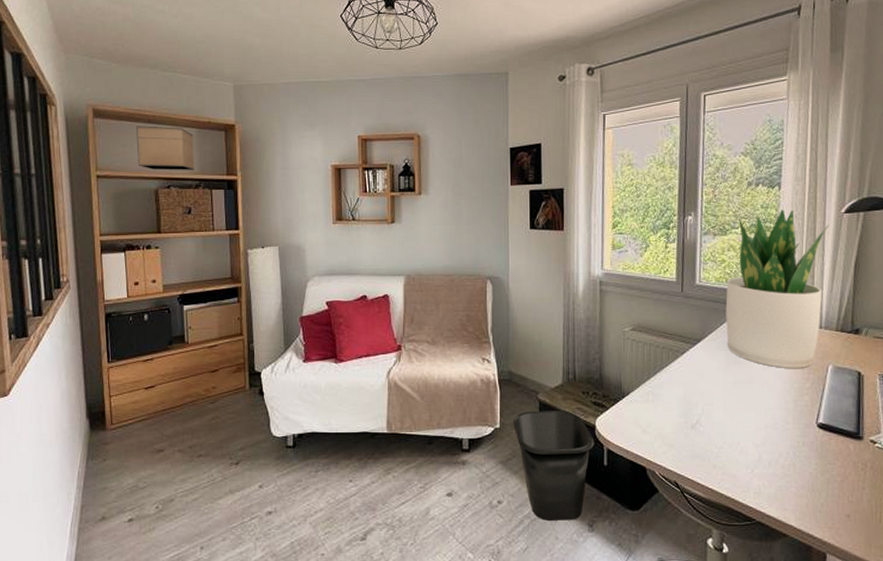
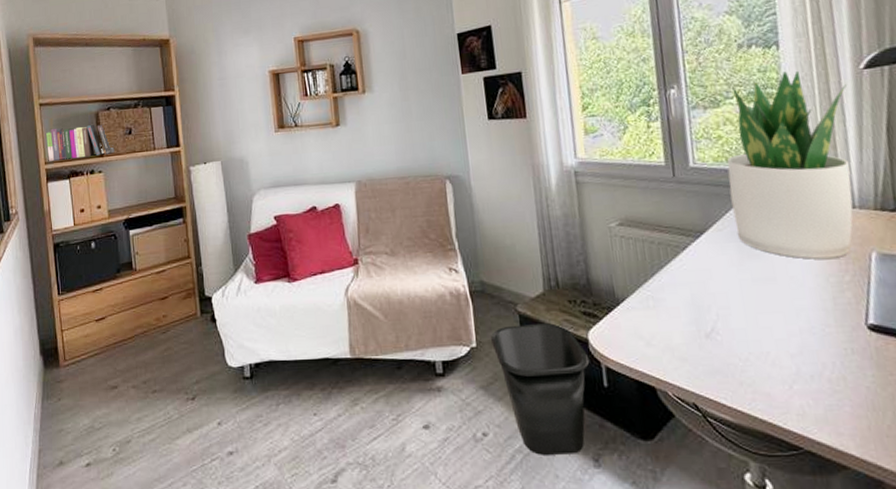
books: none [102,201,173,233] -> present [46,124,115,161]
decorative box: present [136,126,195,170] -> none [75,48,133,93]

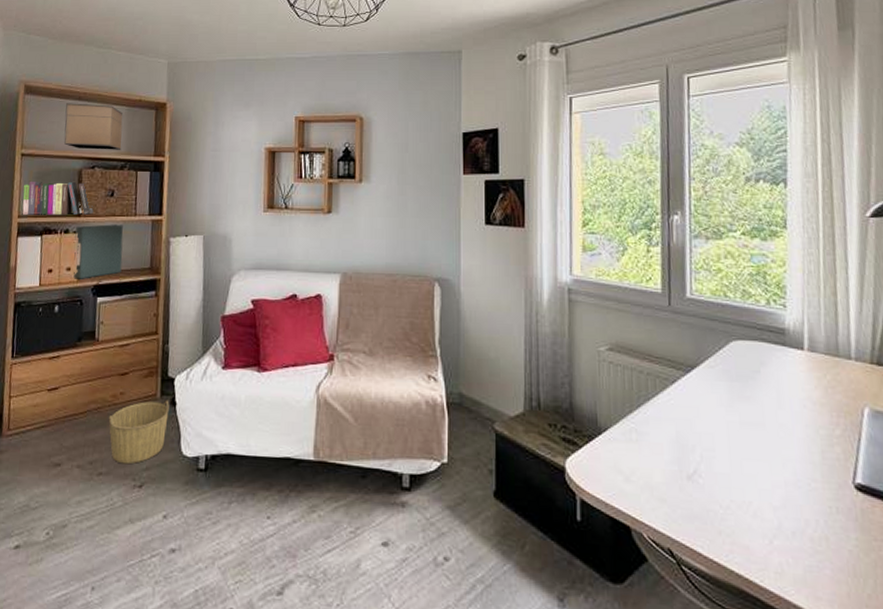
decorative box: none [75,48,133,93] -> present [64,103,123,150]
binder: none [100,159,149,216] -> present [73,224,124,279]
basket: none [155,317,211,381] -> present [108,400,169,465]
waste bin: present [491,323,590,455] -> none [464,444,564,591]
planter: present [727,71,854,259] -> none [724,210,851,410]

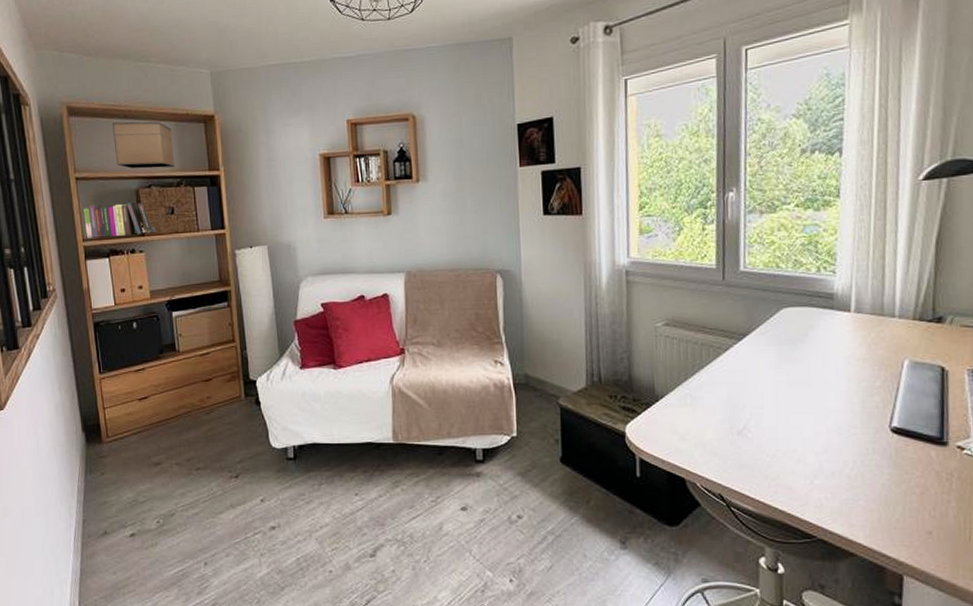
binder: present [73,224,124,279] -> none [141,241,192,296]
basket: present [108,400,169,465] -> none [199,400,255,459]

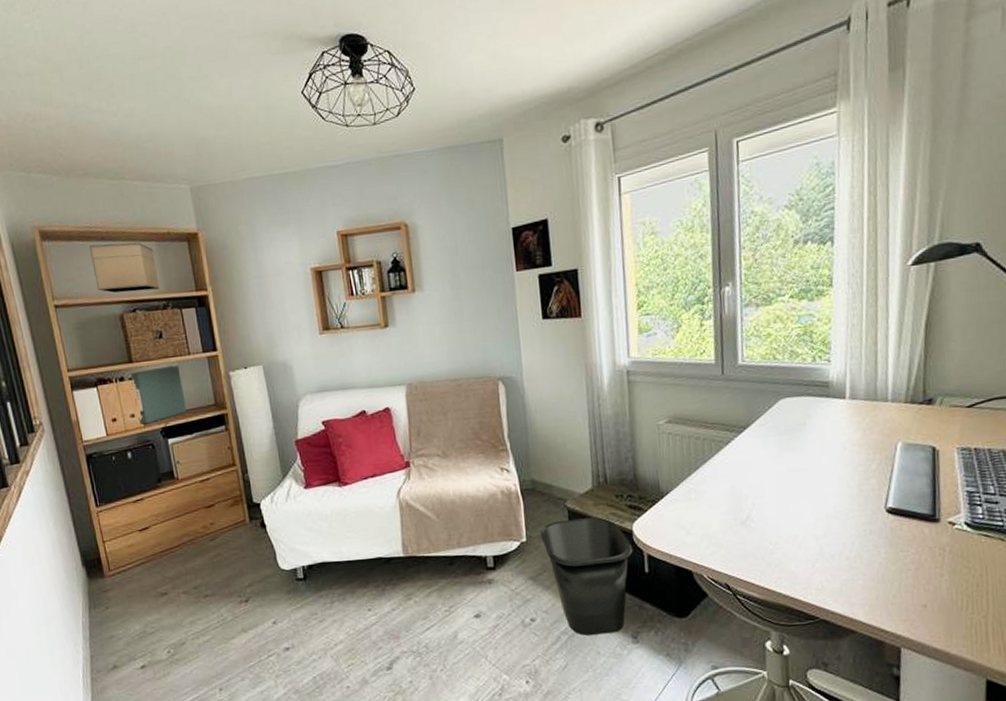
books: present [83,202,157,238] -> none [65,327,145,368]
binder: none [141,241,192,296] -> present [130,365,187,425]
waste bin: none [532,417,625,537] -> present [540,517,633,635]

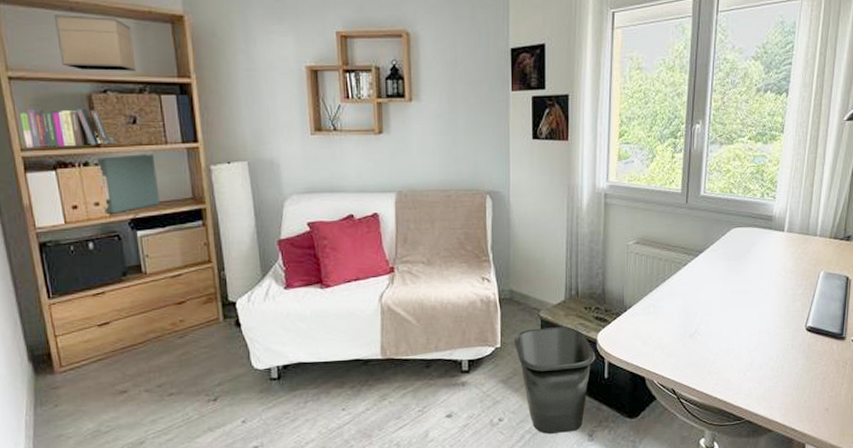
books: none [65,327,145,368] -> present [20,109,115,148]

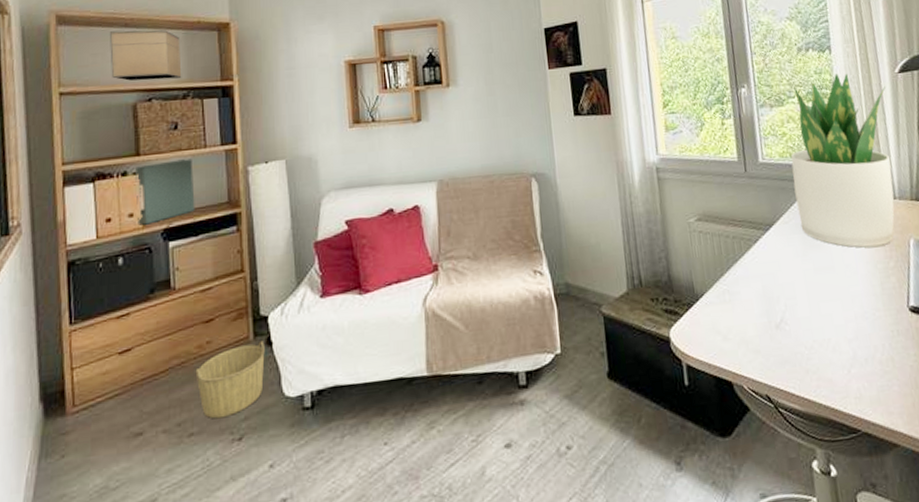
books: present [20,109,115,148] -> none [66,117,155,161]
basket: none [171,322,235,383] -> present [195,340,265,419]
waste bin: present [514,327,596,434] -> none [576,323,671,464]
planter: none [727,117,831,276] -> present [791,74,895,248]

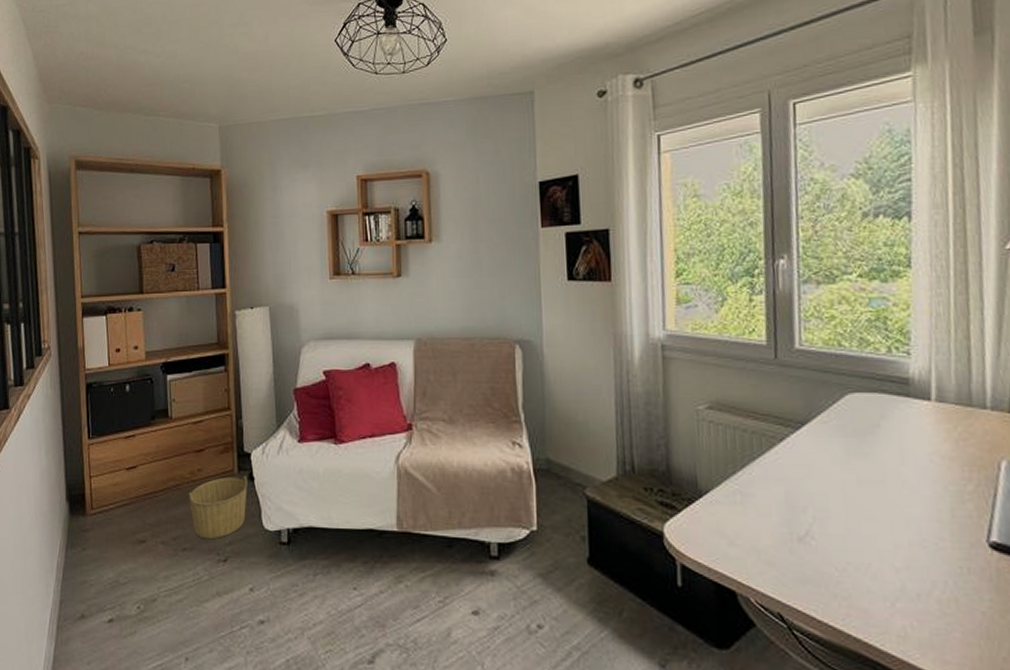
decorative box: present [110,30,182,81] -> none [118,175,179,224]
binder: present [135,159,195,225] -> none [139,299,189,357]
planter: present [791,74,895,248] -> none [839,247,988,464]

